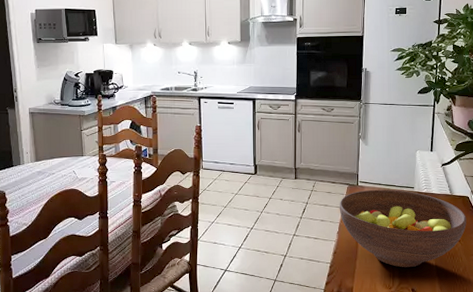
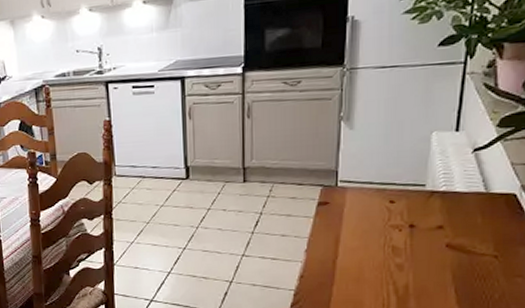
fruit bowl: present [339,189,467,268] -> none [308,189,510,295]

